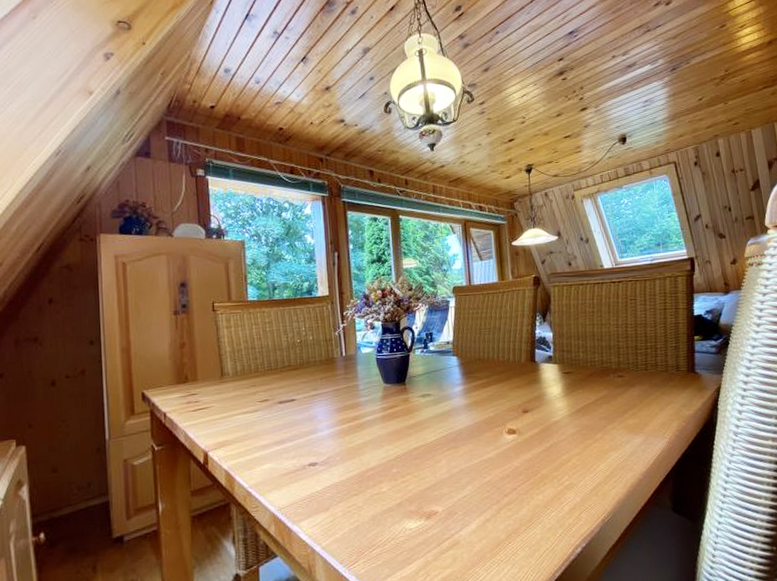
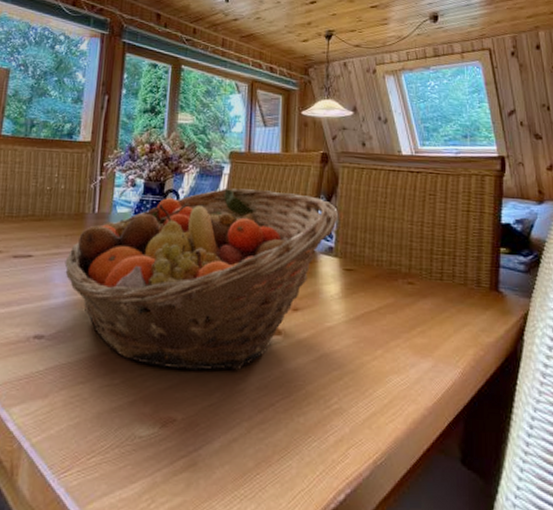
fruit basket: none [324,315,554,473] -> present [64,188,339,371]

